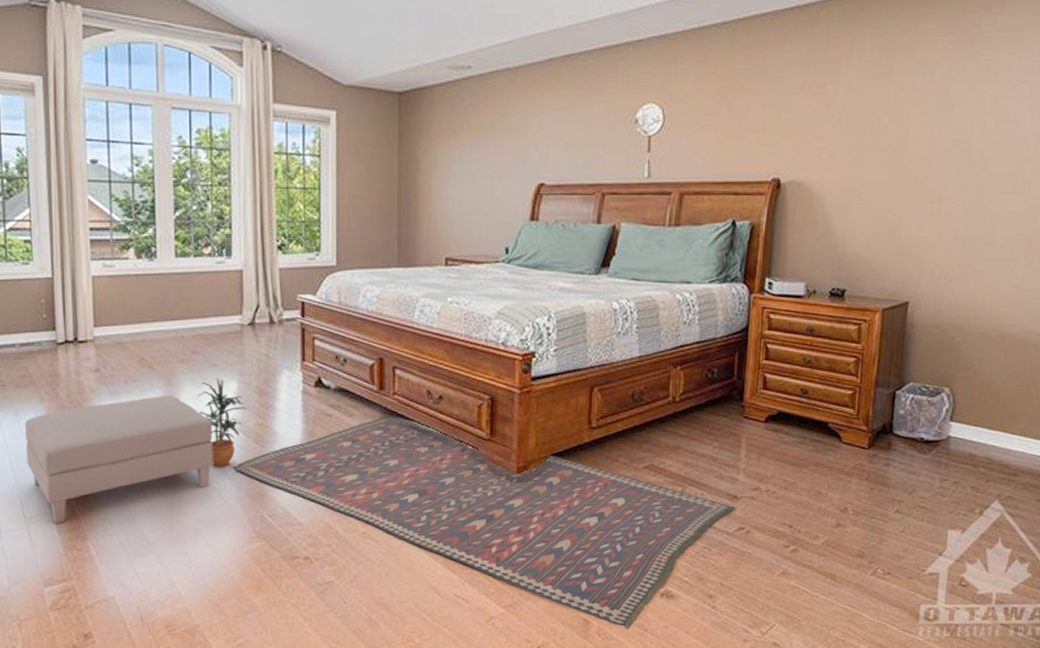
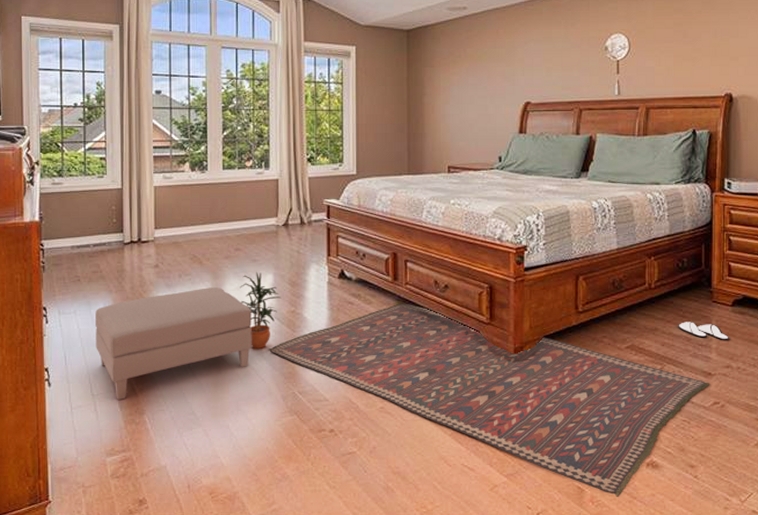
slippers: none [703,439,761,461] -> present [678,322,730,341]

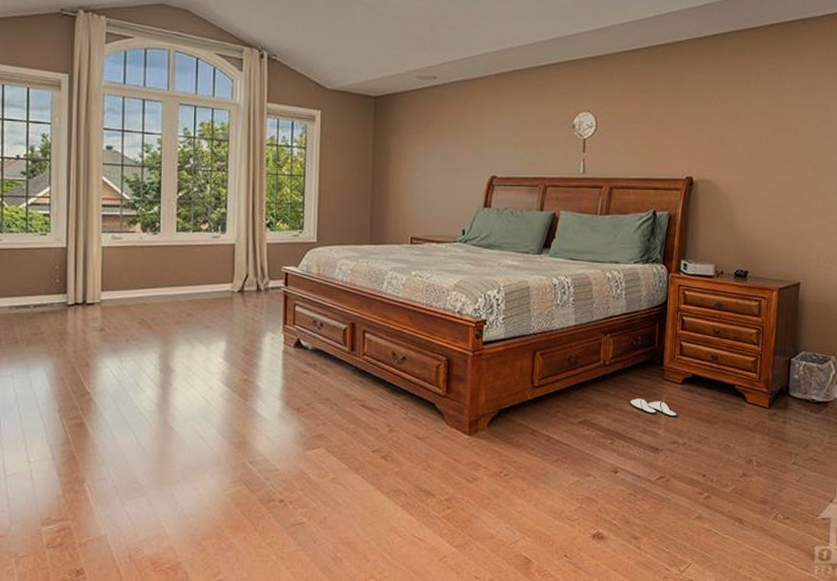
ottoman: present [95,287,252,401] -> none [34,353,202,468]
potted plant: present [240,271,282,349] -> none [191,338,234,417]
area rug: present [268,303,710,498] -> none [218,374,657,568]

